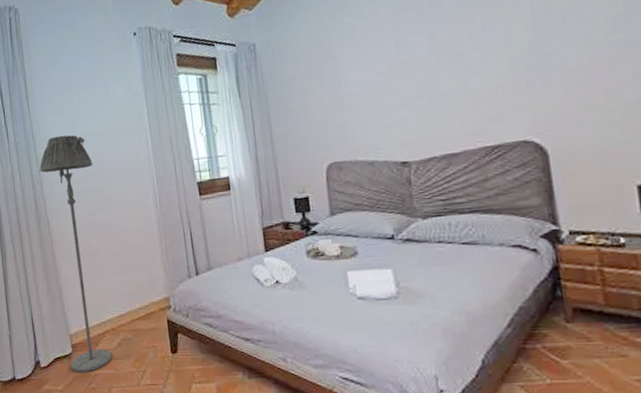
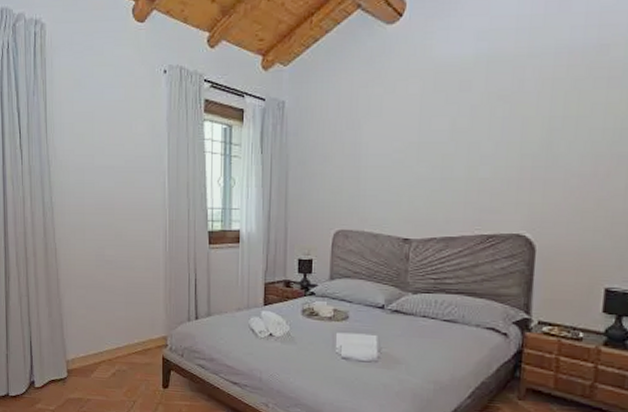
floor lamp: present [39,135,113,372] -> none [52,165,107,397]

